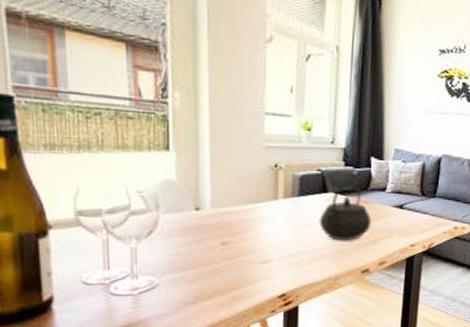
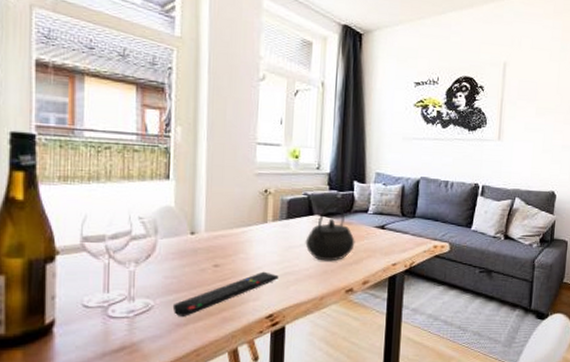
remote control: none [179,250,291,295] -> present [172,271,279,316]

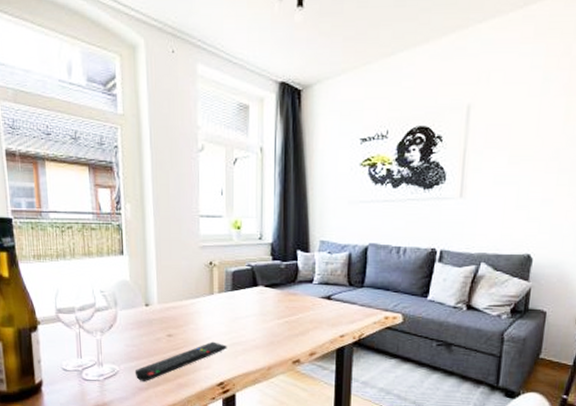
kettle: present [305,202,355,261] -> none [251,273,301,332]

